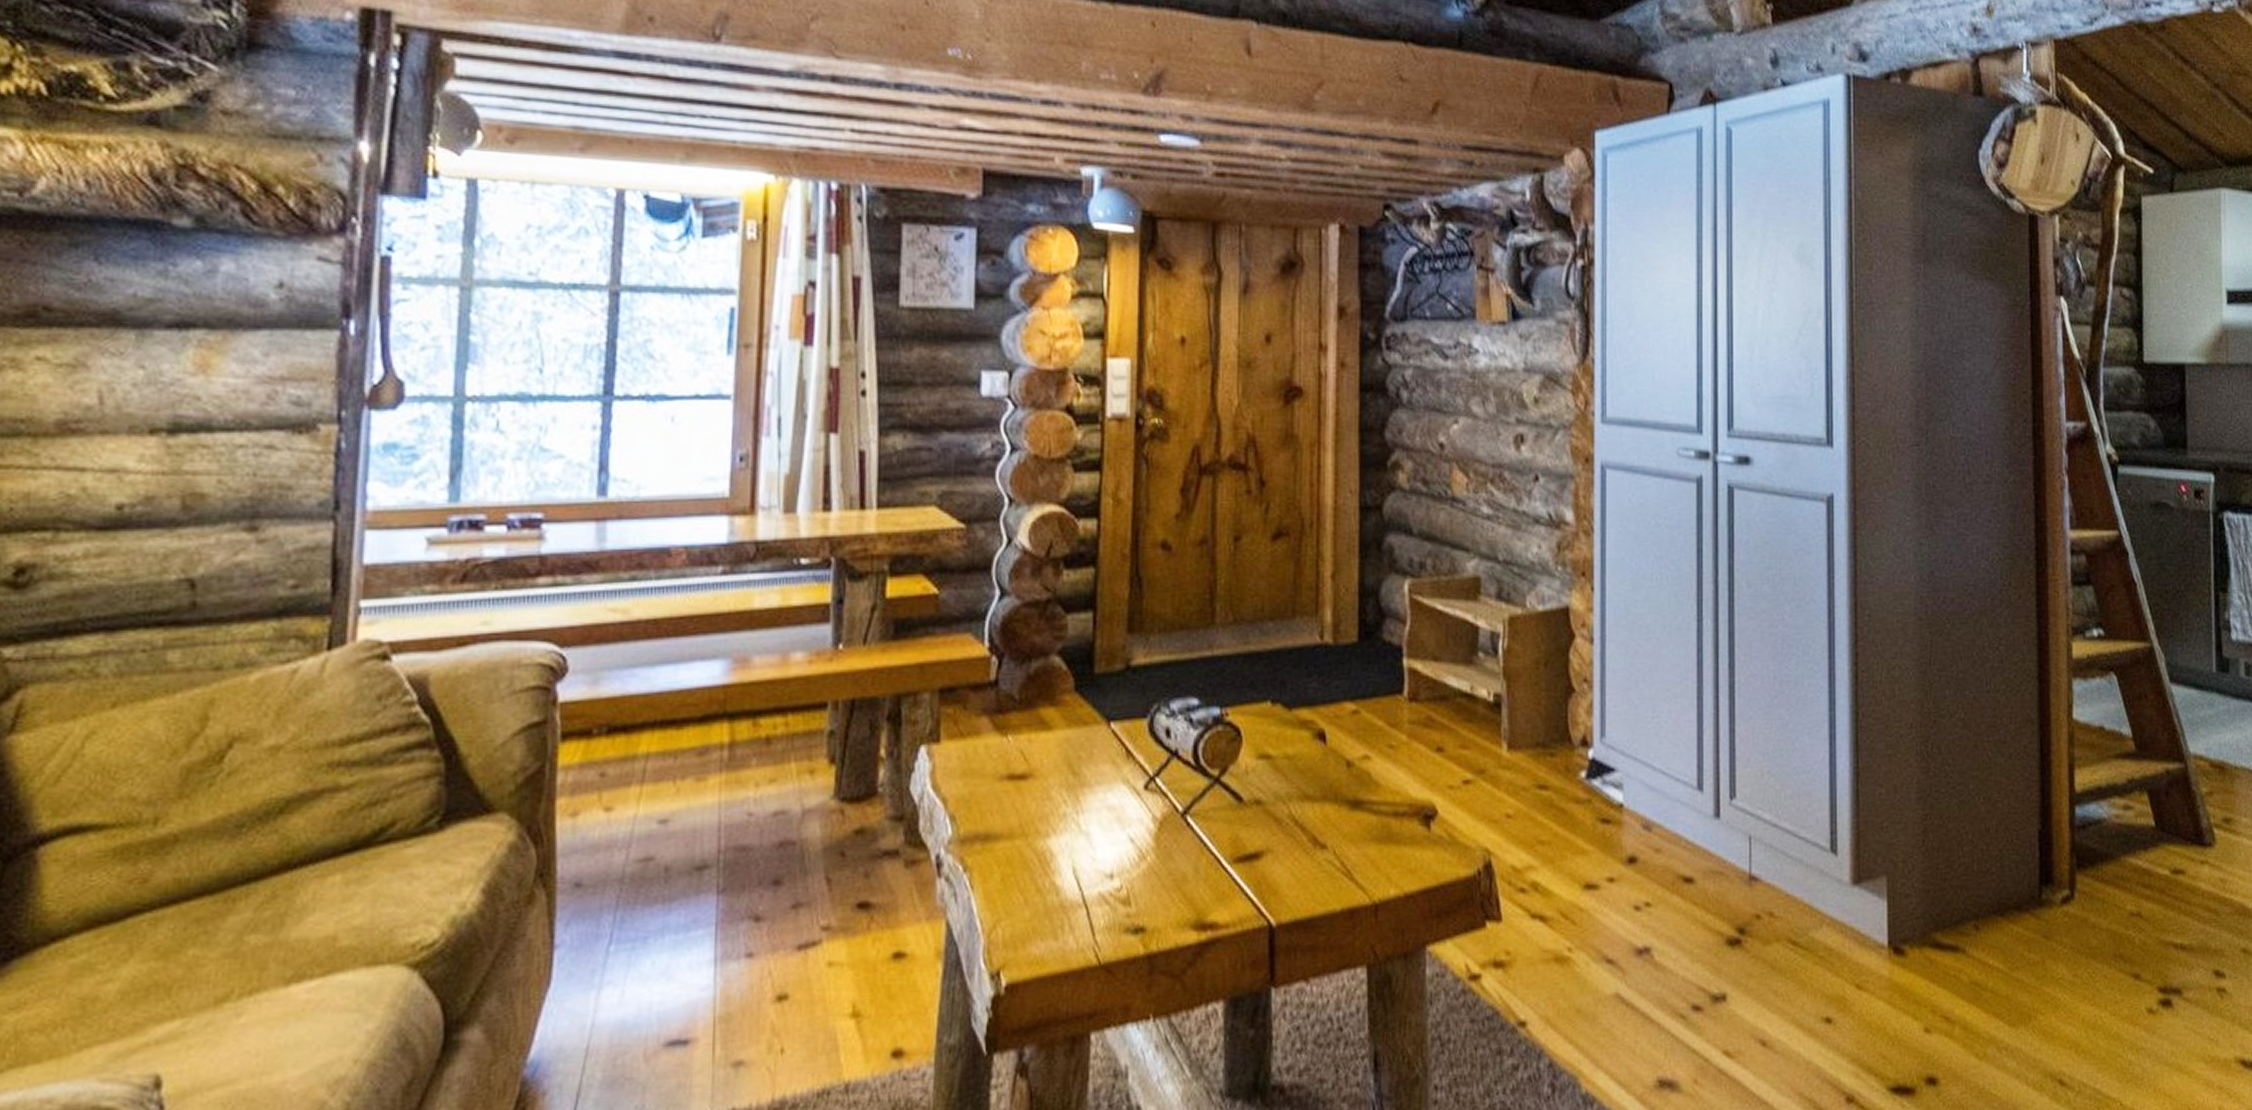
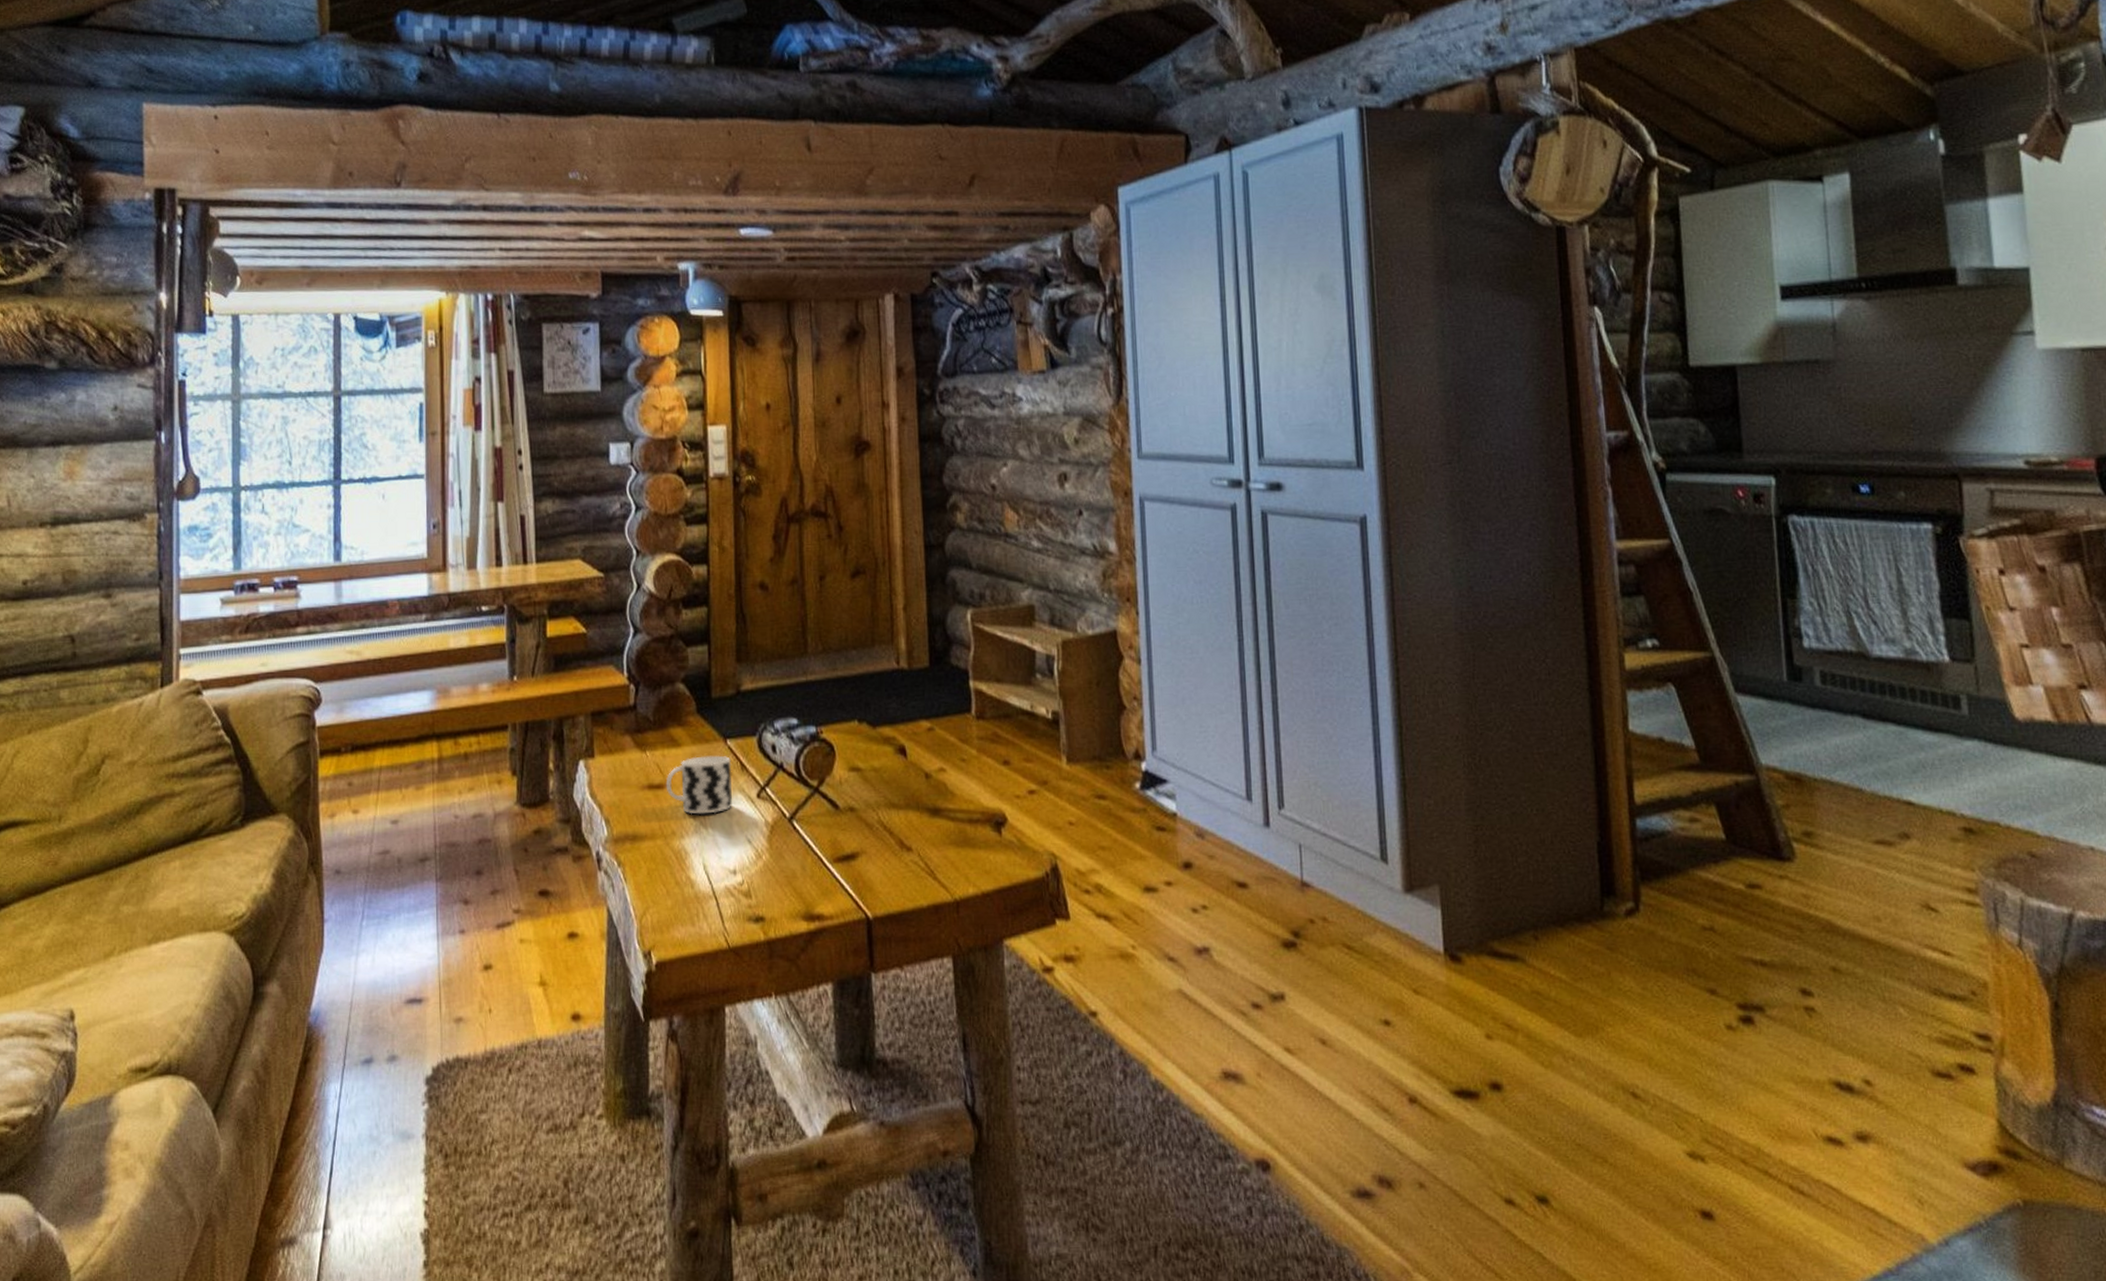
cup: none [1030,740,1115,810] -> present [665,755,732,815]

